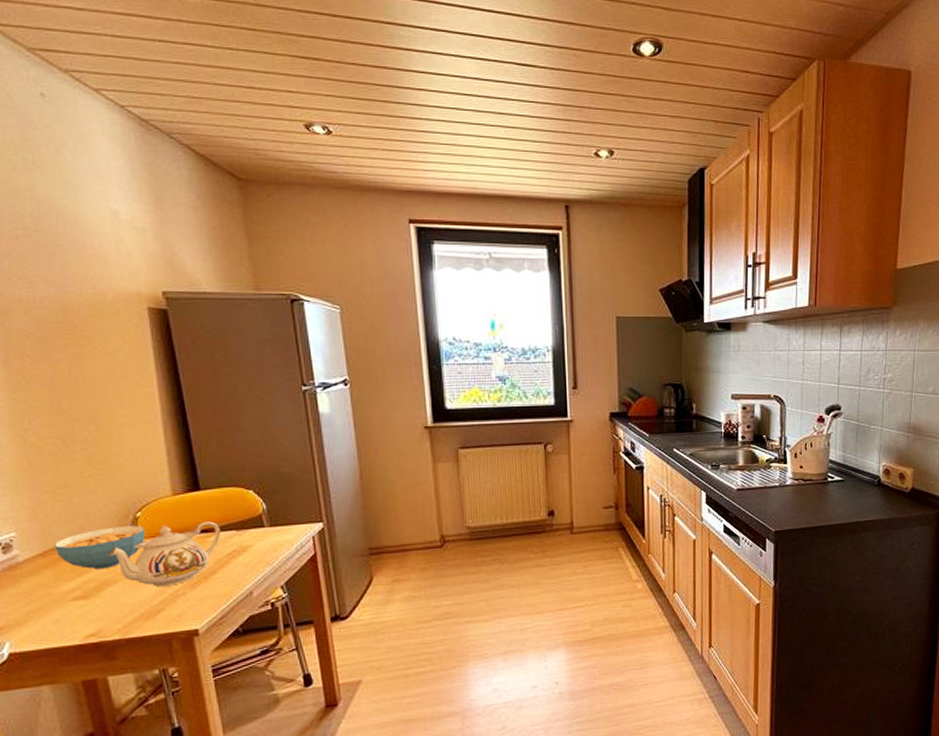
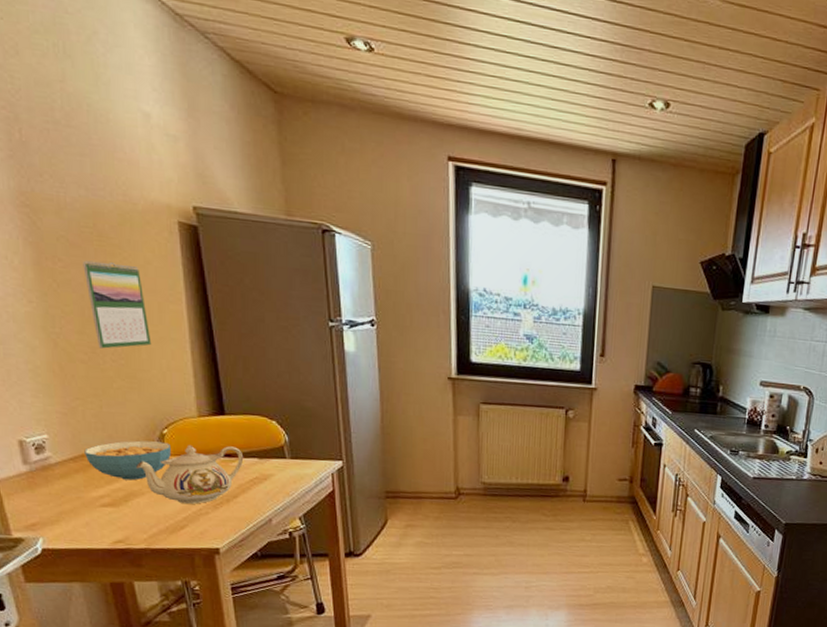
calendar: none [52,352,123,439] -> present [82,260,152,349]

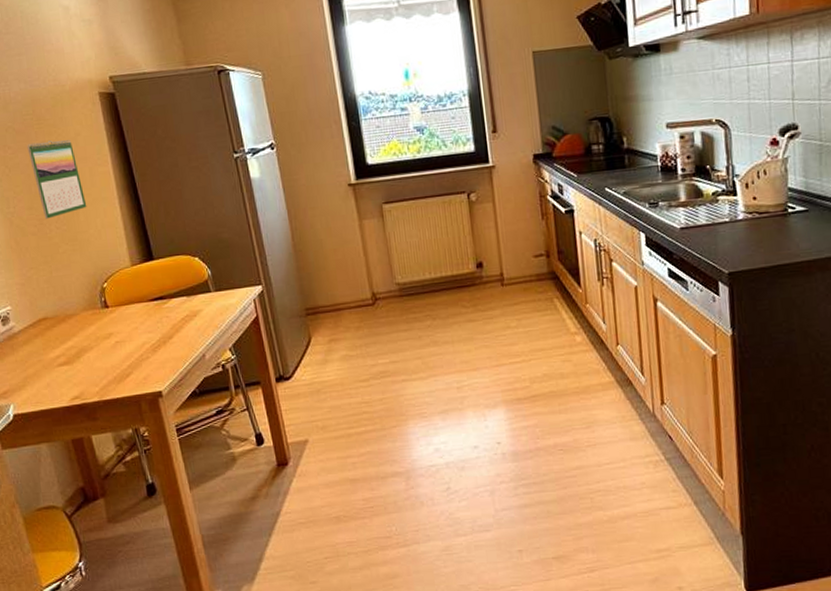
cereal bowl: present [84,440,171,481] -> none [41,295,112,338]
teapot: present [136,444,244,504] -> none [84,289,174,352]

